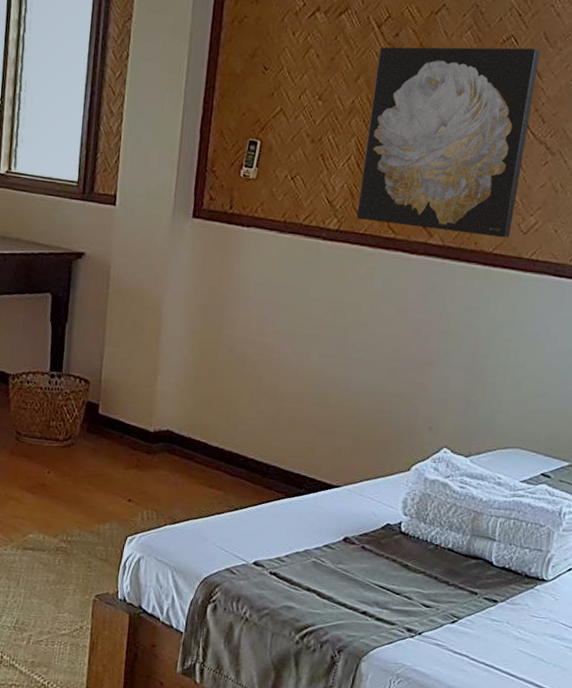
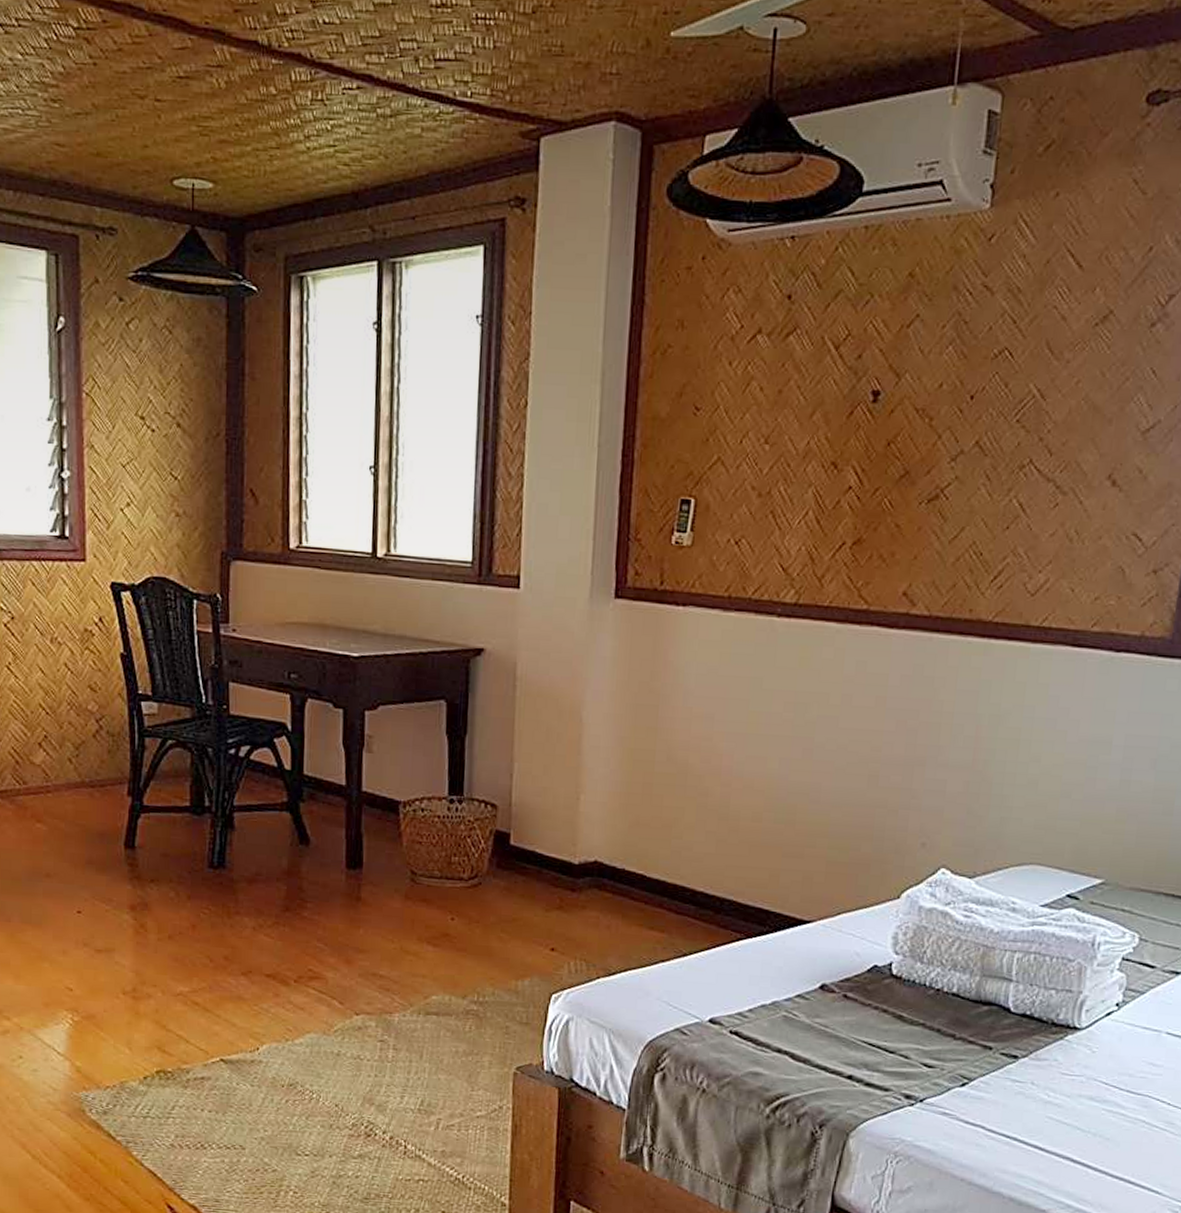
wall art: present [356,47,540,238] -> none [818,362,1042,602]

